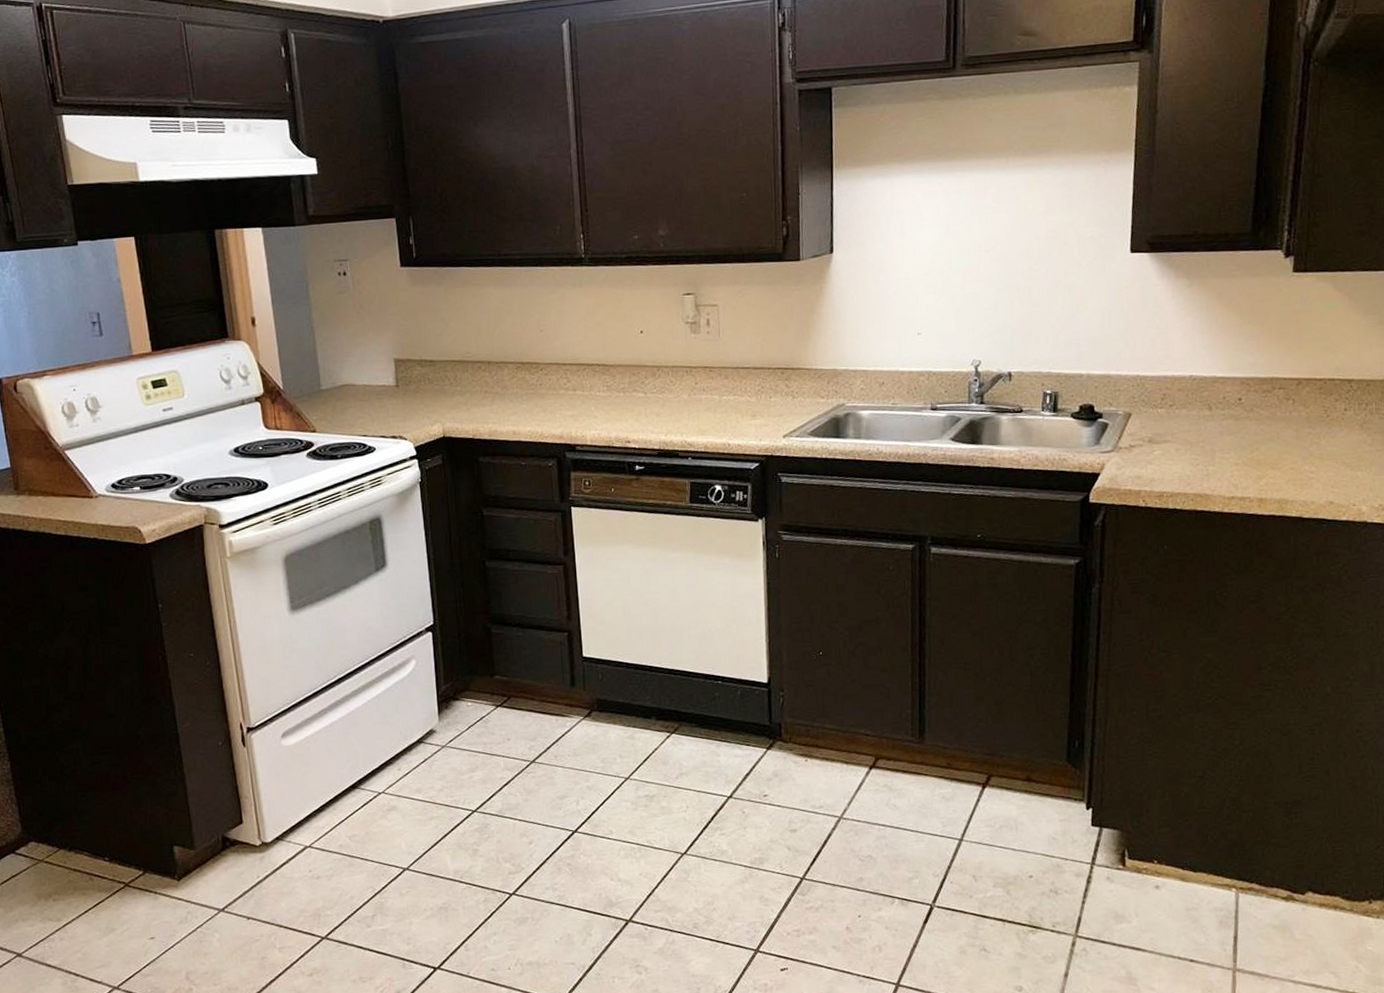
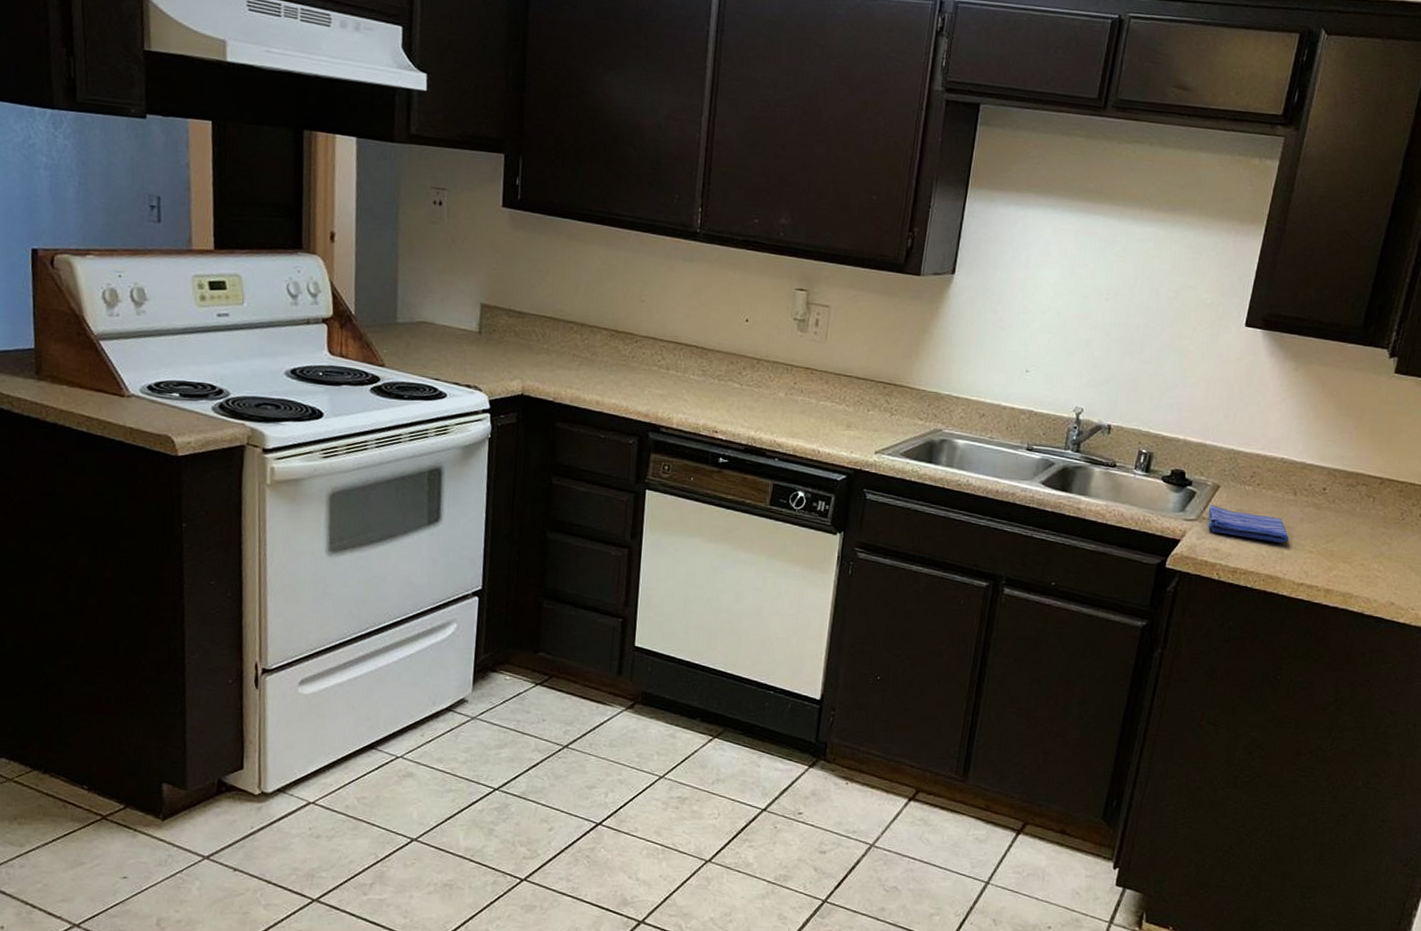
dish towel: none [1124,433,1212,461] -> present [1207,505,1289,543]

